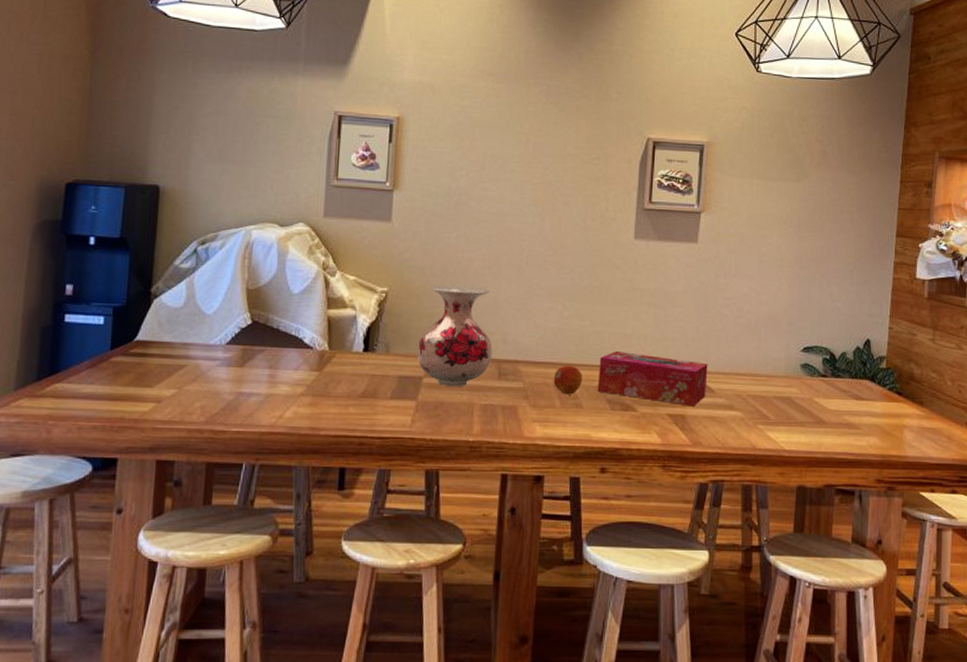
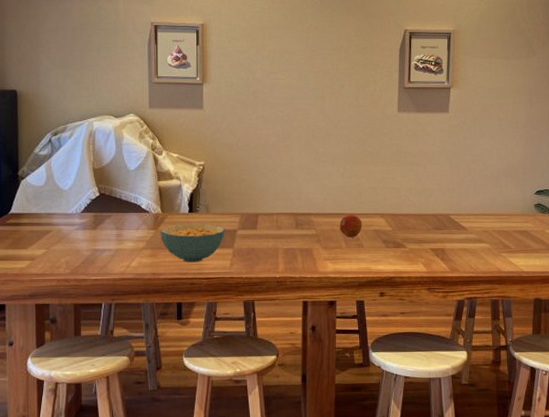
cereal bowl: none [325,365,408,417] -> present [160,223,225,263]
vase: present [416,285,493,386] -> none [230,157,290,236]
tissue box: present [597,351,708,406] -> none [374,202,461,242]

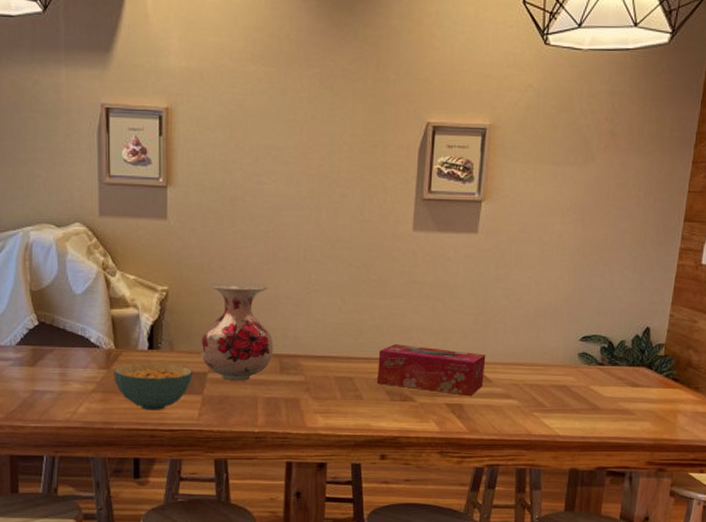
vase: none [230,157,290,236] -> present [200,282,274,381]
fruit: present [339,214,362,238] -> none [334,358,362,387]
tissue box: none [374,202,461,242] -> present [376,344,486,396]

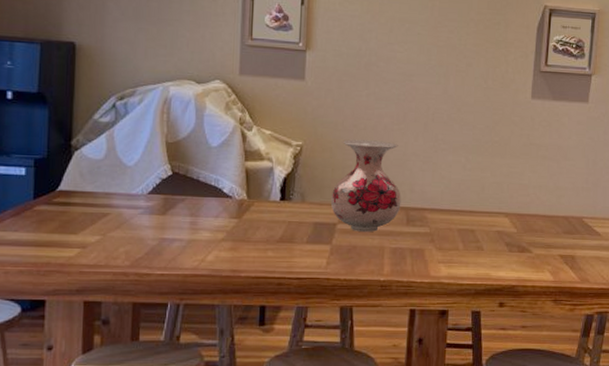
cereal bowl: present [114,363,193,411] -> none [244,213,323,260]
tissue box: present [376,344,486,396] -> none [496,200,596,248]

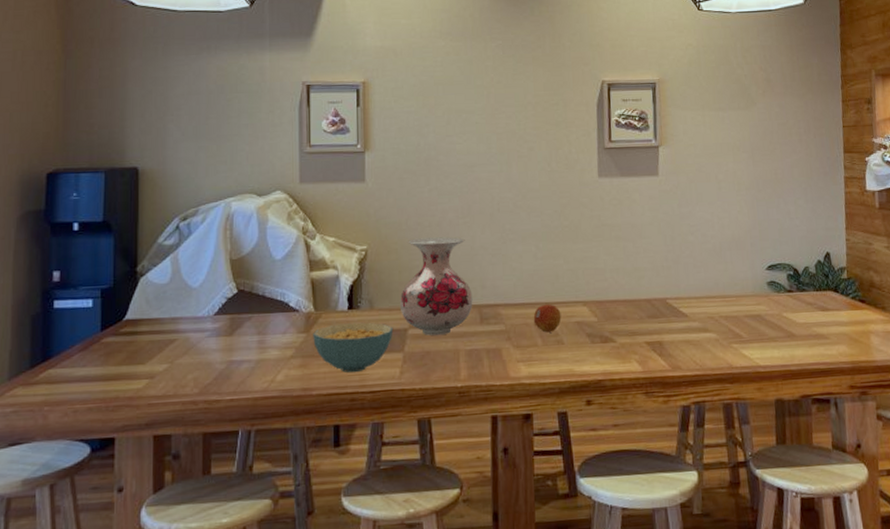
cereal bowl: none [244,213,323,260] -> present [313,322,394,373]
fruit: none [457,212,484,239] -> present [533,304,561,333]

